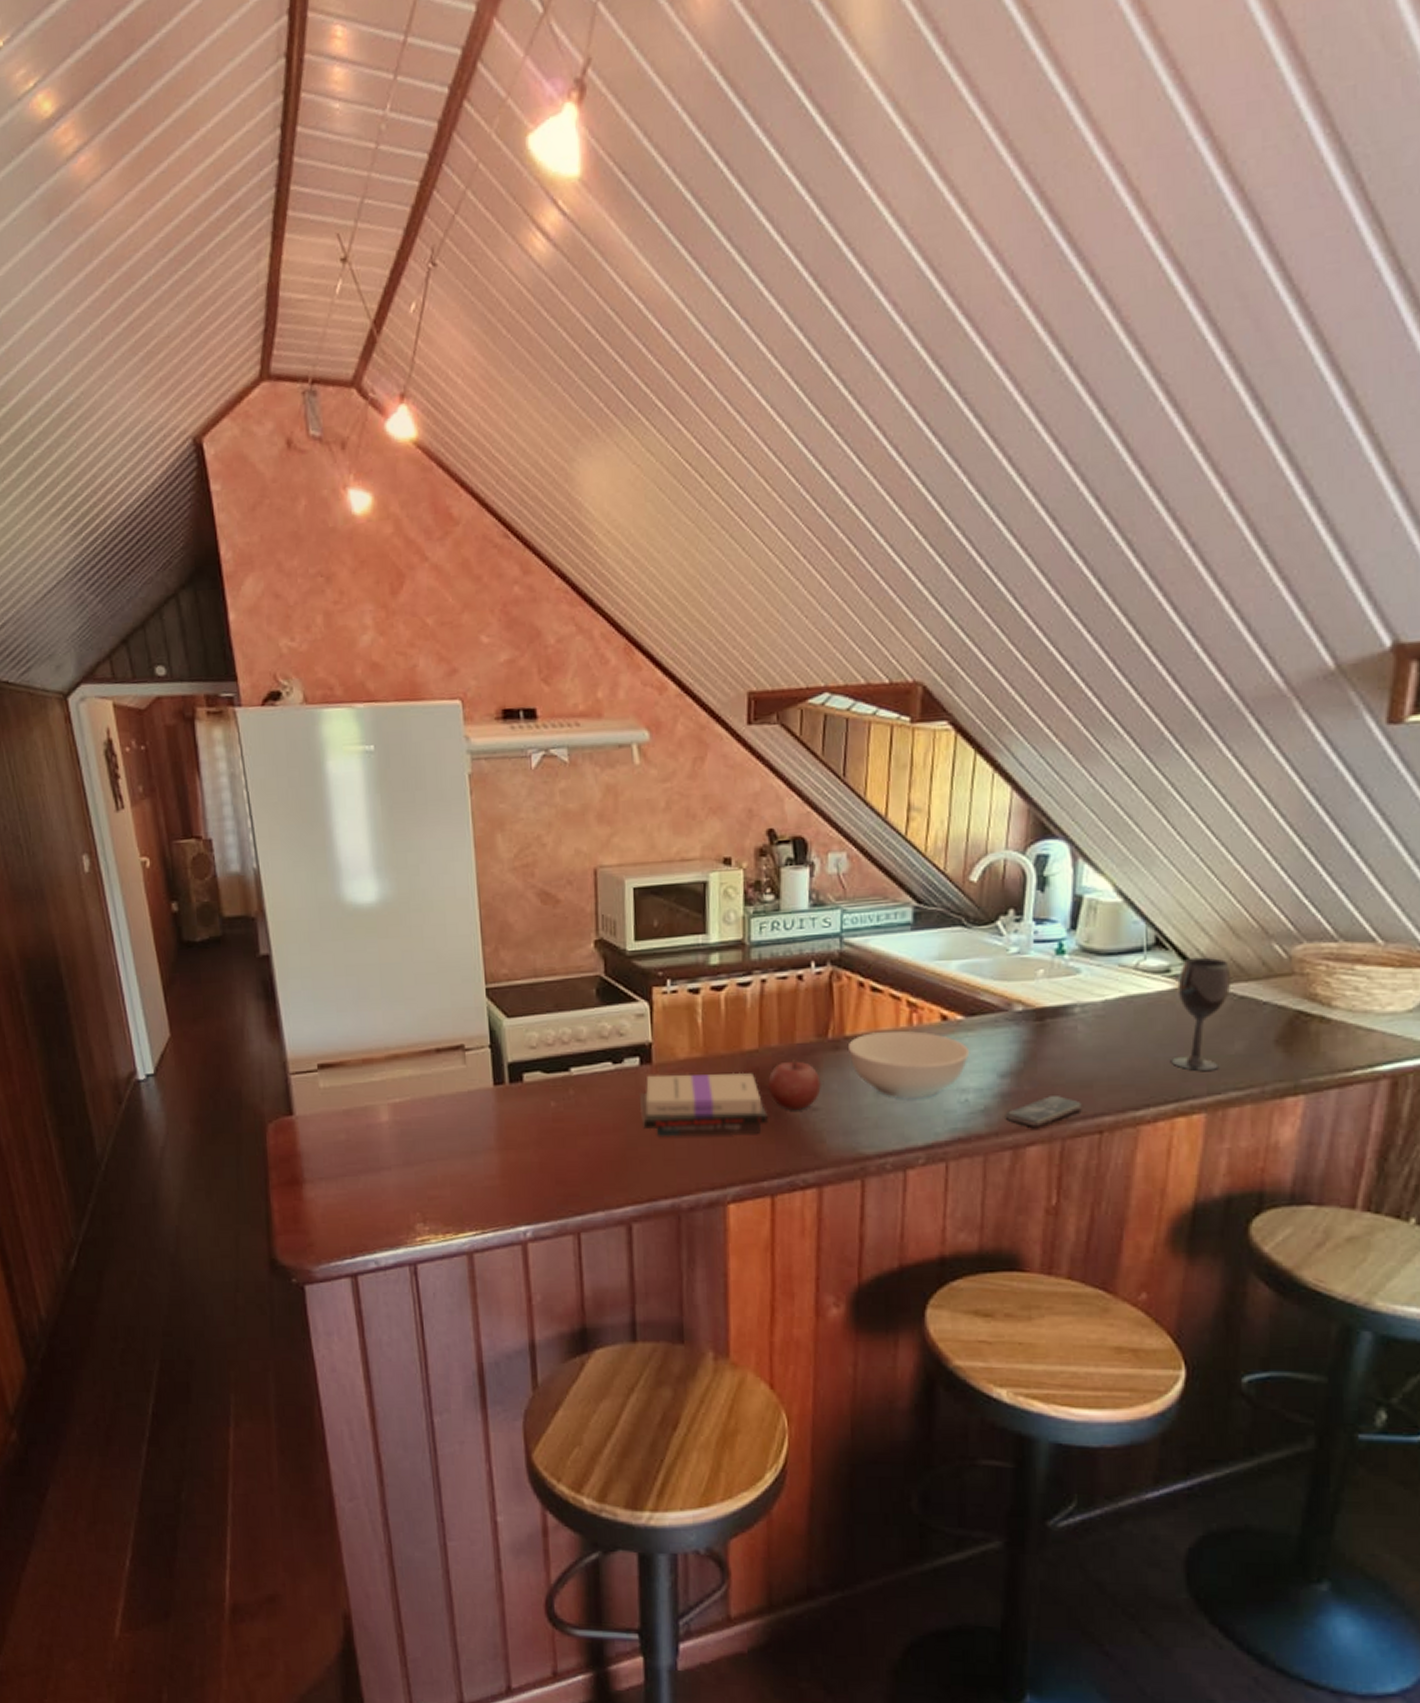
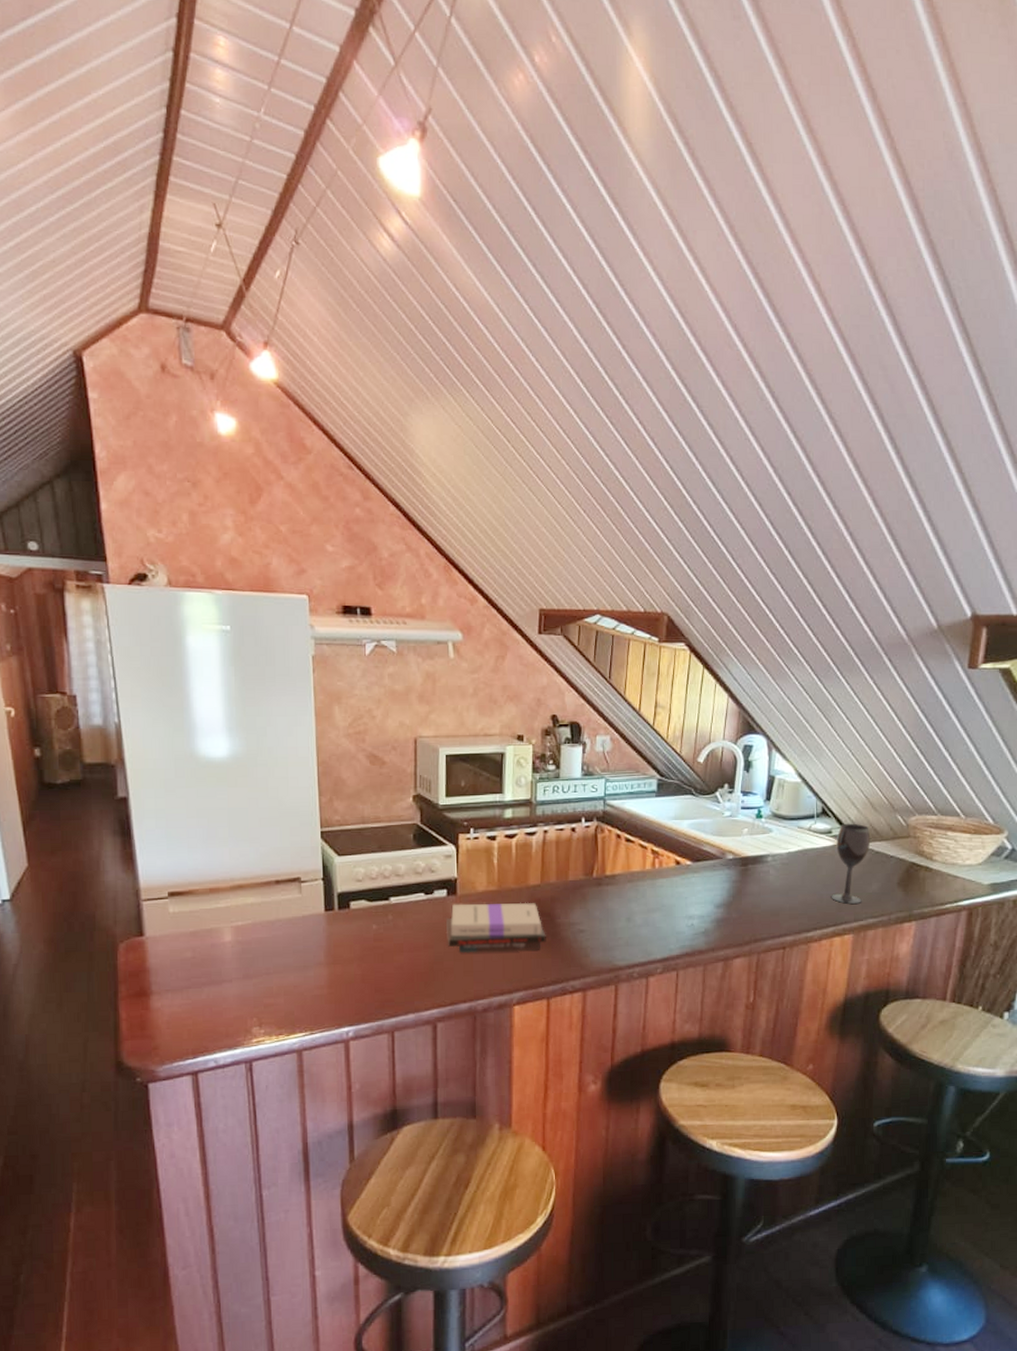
fruit: present [768,1059,821,1110] -> none [547,892,587,931]
bowl: present [847,1030,970,1100] -> none [607,871,696,924]
mobile phone: present [1006,1096,1083,1129] -> none [720,921,773,946]

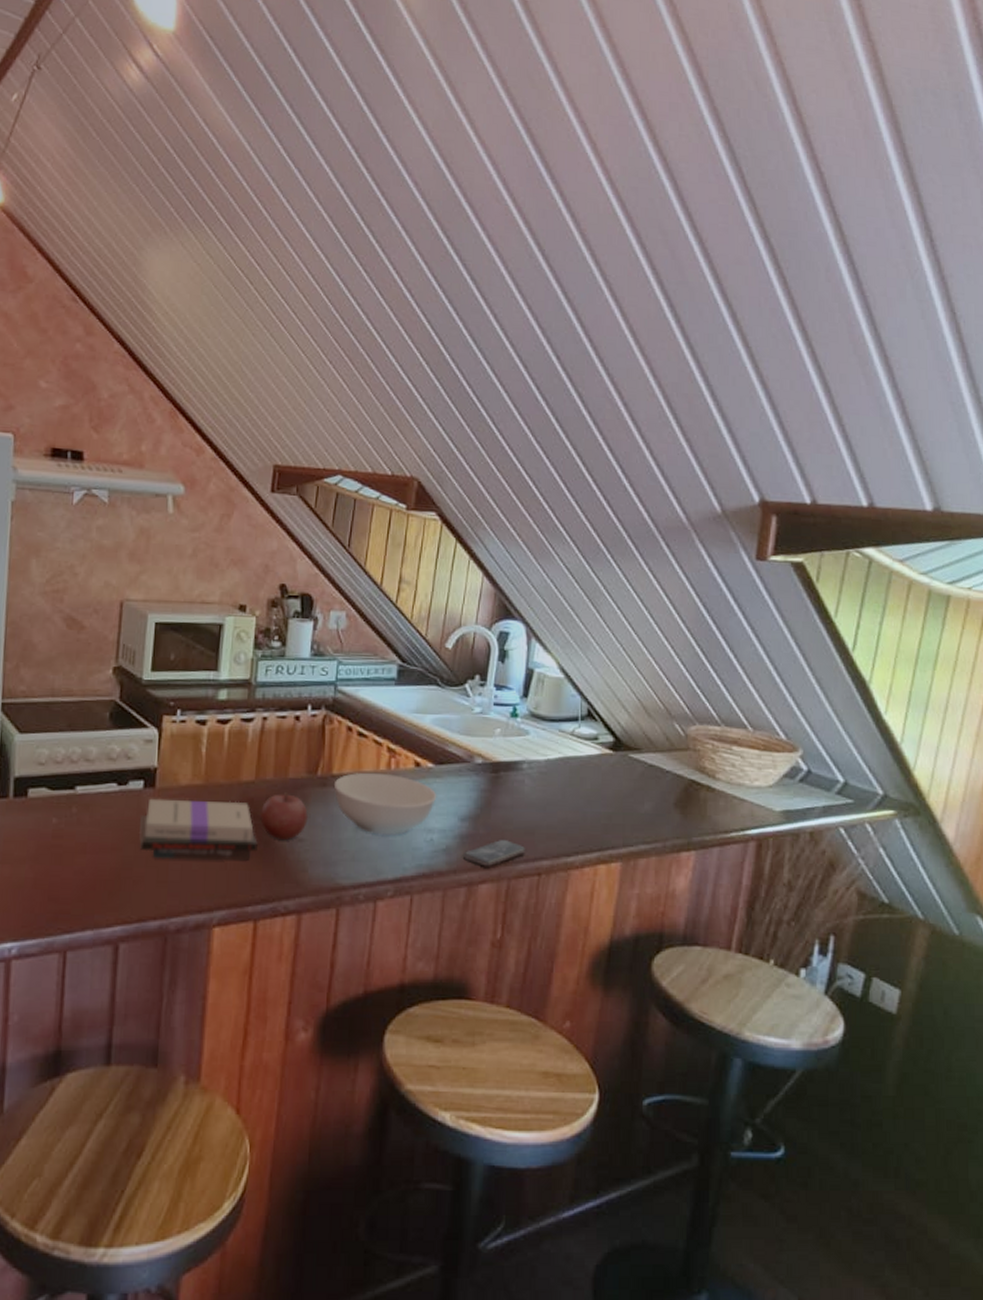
fruit: none [547,892,587,931] -> present [260,792,308,839]
bowl: none [607,871,696,924] -> present [333,772,437,837]
mobile phone: none [720,921,773,946] -> present [464,840,526,869]
wine glass: present [831,823,871,905] -> none [596,729,643,827]

